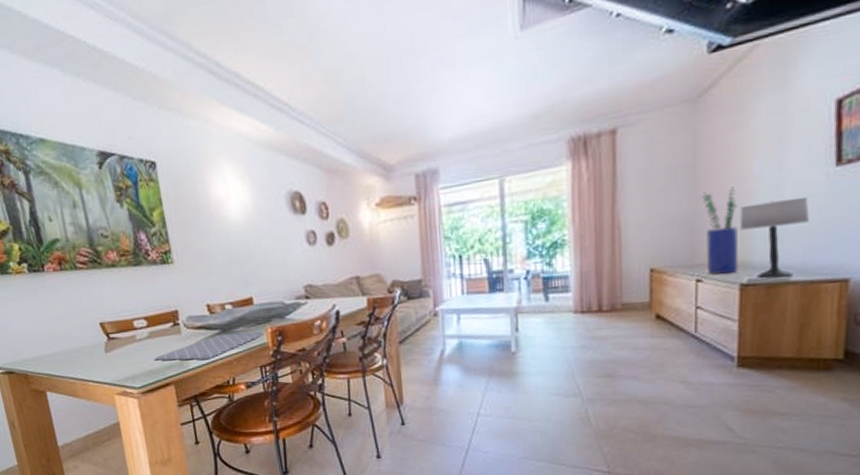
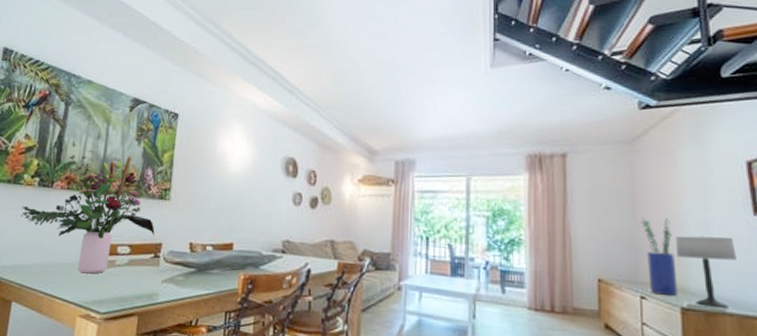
bouquet: none [19,221,168,354] -> present [20,154,155,274]
placemat: present [153,332,263,361] -> none [126,272,235,296]

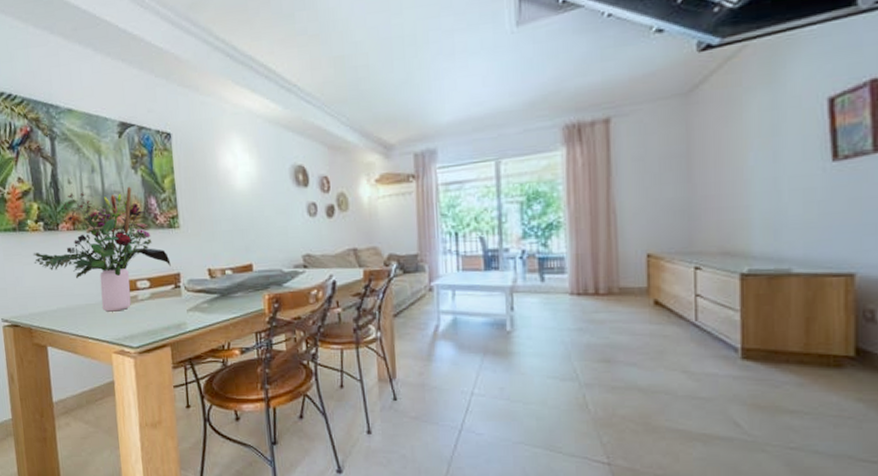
vase: present [641,218,678,296] -> none [697,177,738,263]
table lamp: present [675,235,737,308] -> none [737,191,808,269]

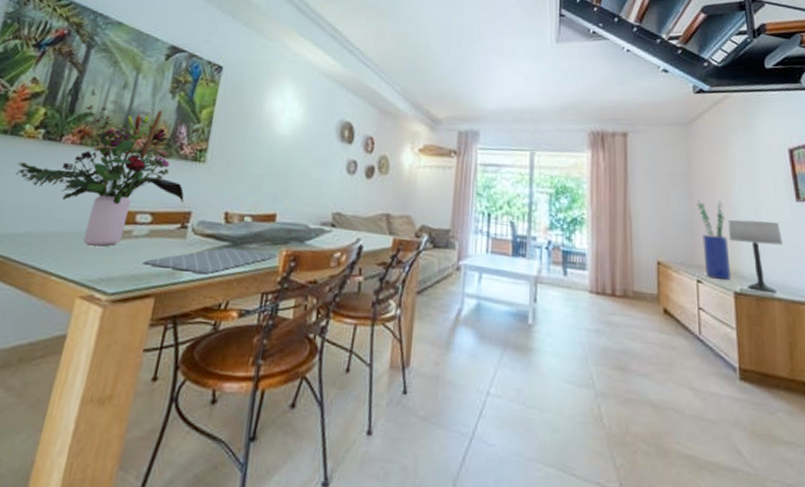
placemat: none [153,298,260,323] -> present [142,247,276,275]
vase: none [697,177,738,263] -> present [697,200,731,280]
table lamp: none [737,191,808,269] -> present [728,219,783,293]

